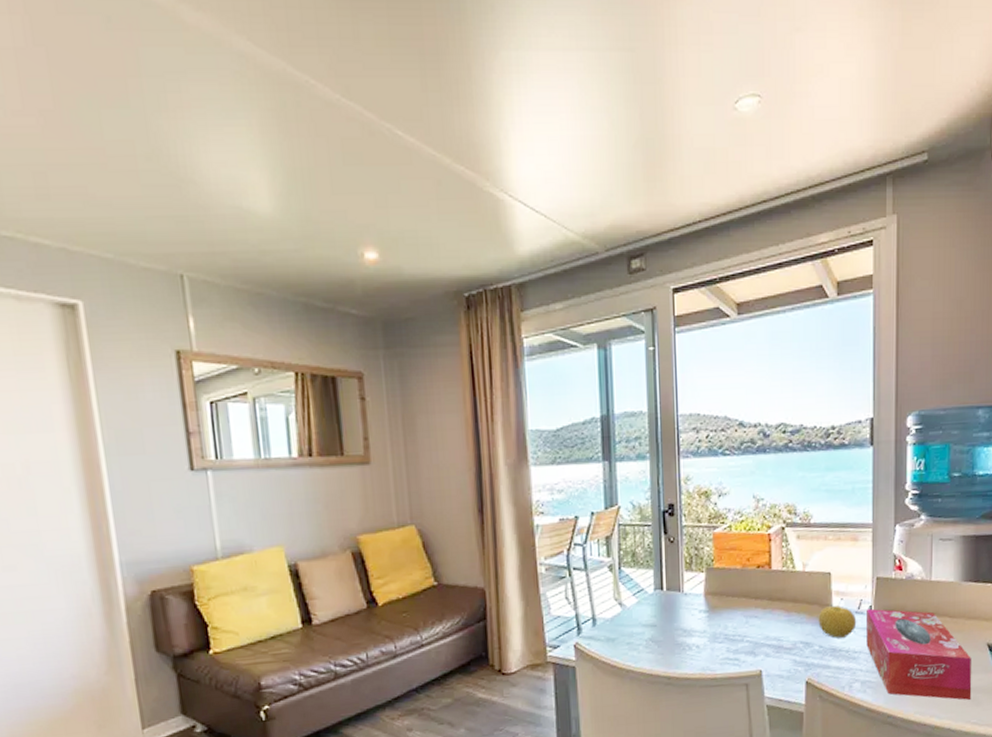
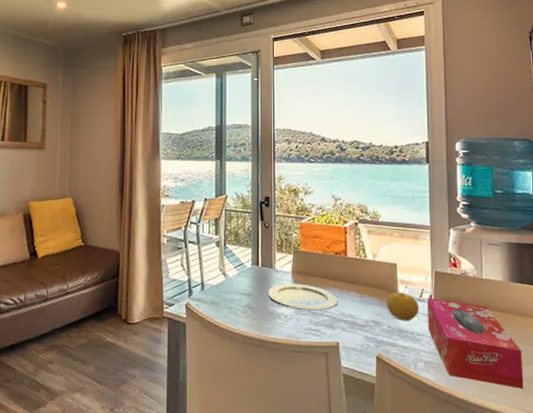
plate: none [675,606,761,638] -> present [268,284,338,311]

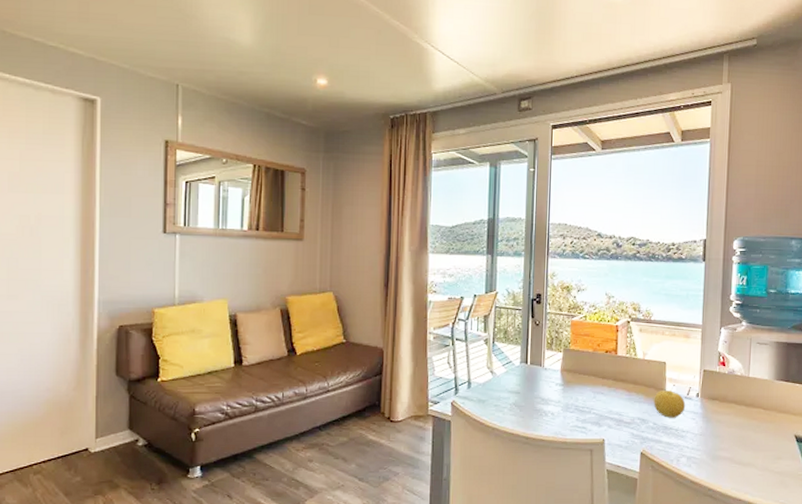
plate: present [268,284,338,311] -> none [536,382,606,408]
tissue box: present [427,298,524,389] -> none [693,395,781,482]

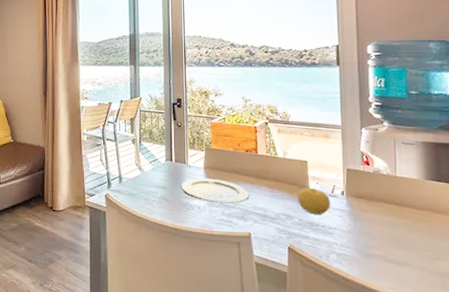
plate: none [536,382,606,408] -> present [182,178,249,203]

